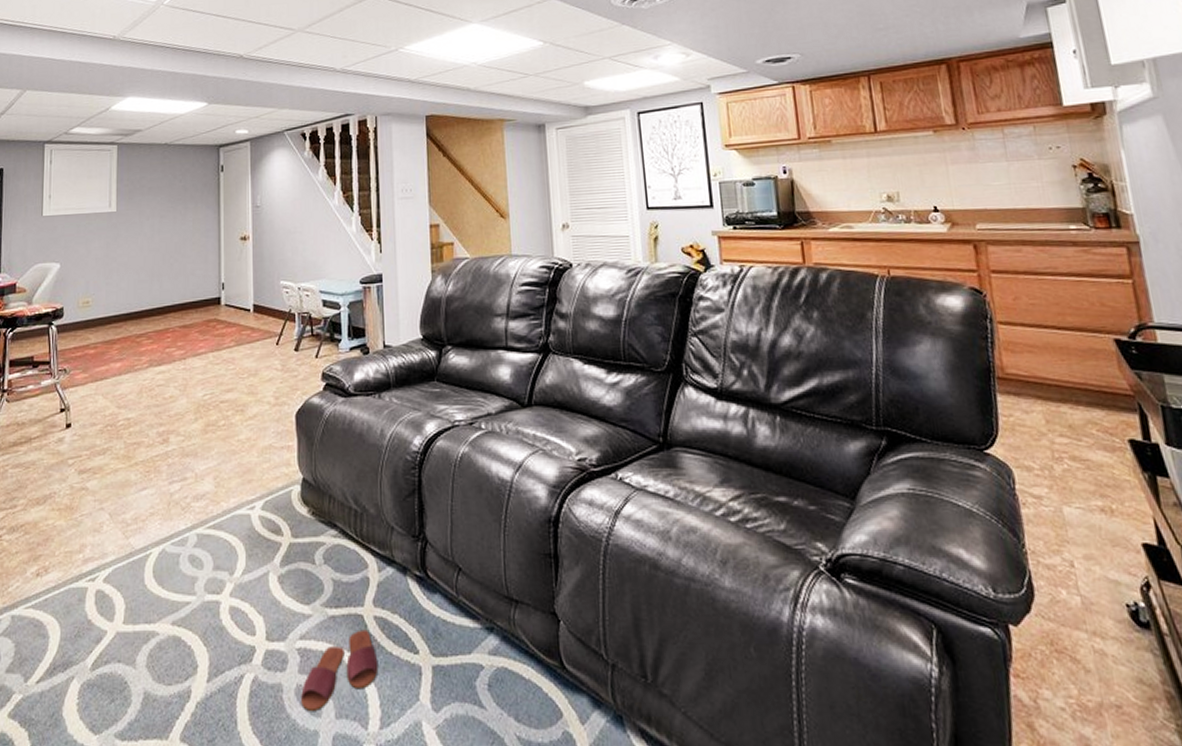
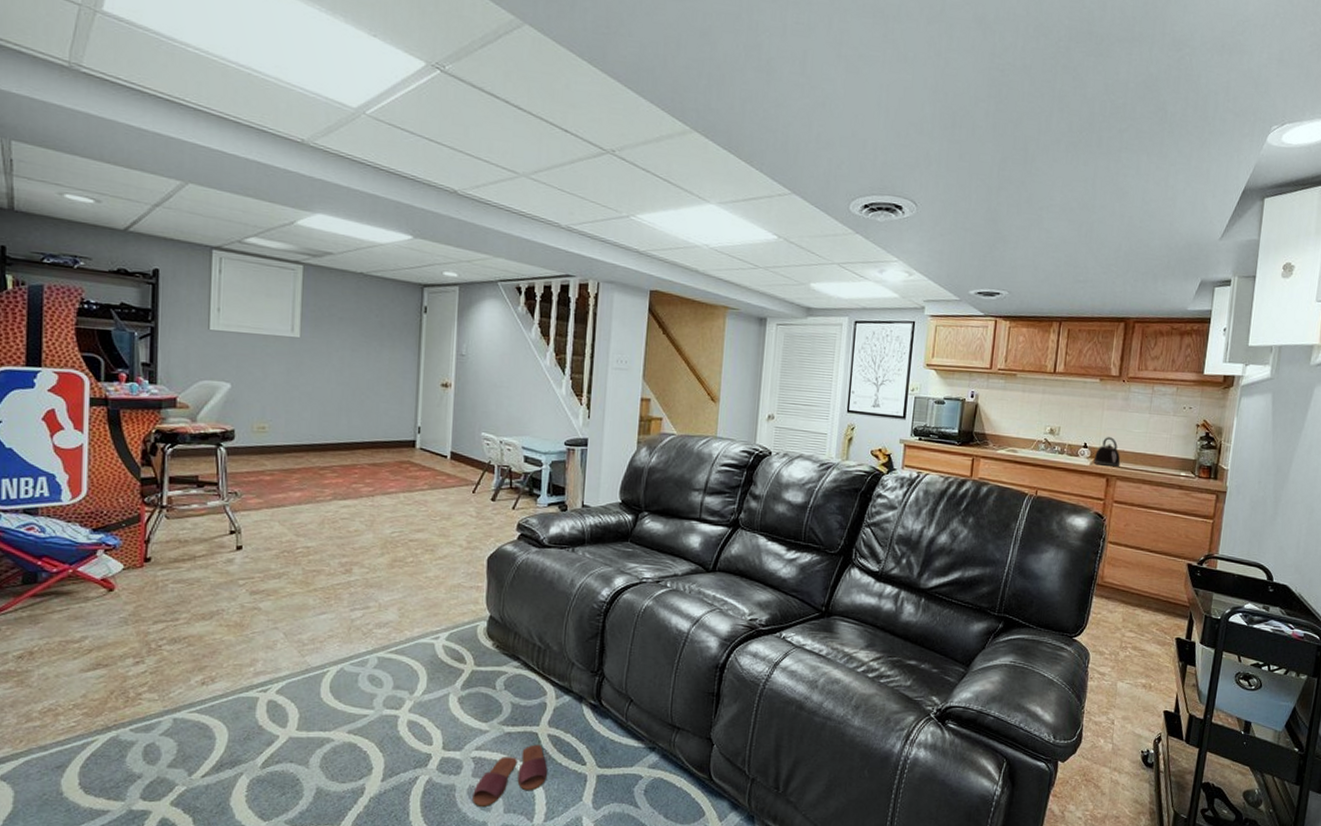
kettle: none [951,195,987,231] -> present [1093,437,1121,468]

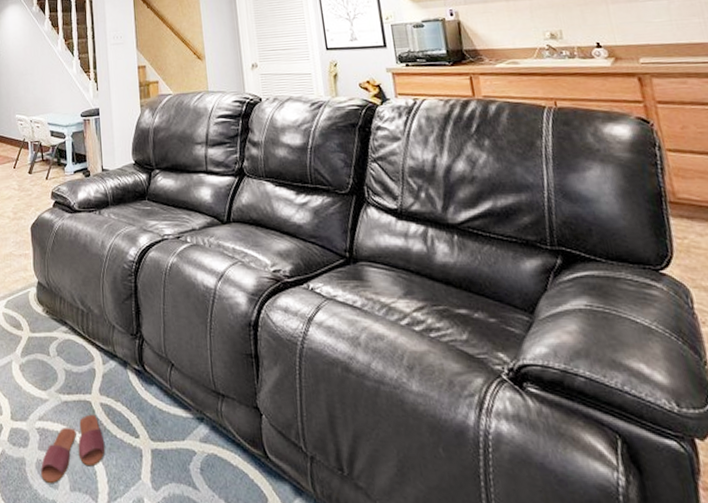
kettle: present [1093,437,1121,468] -> none [614,32,651,65]

